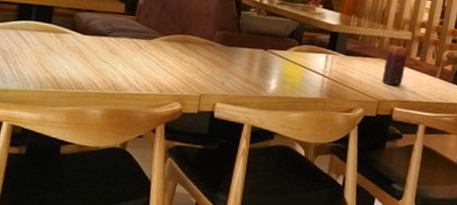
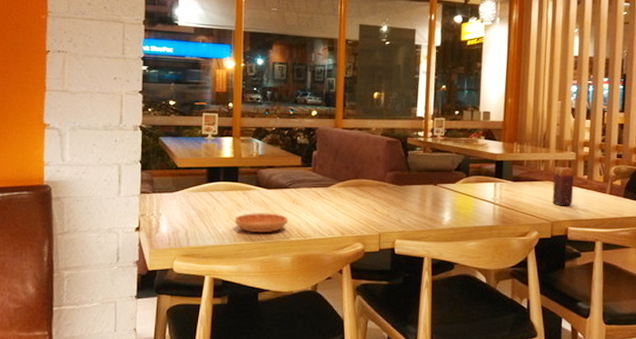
saucer: none [42,58,104,83] -> present [234,213,288,233]

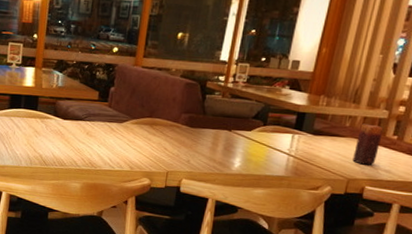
saucer: present [234,213,288,233] -> none [31,140,81,160]

